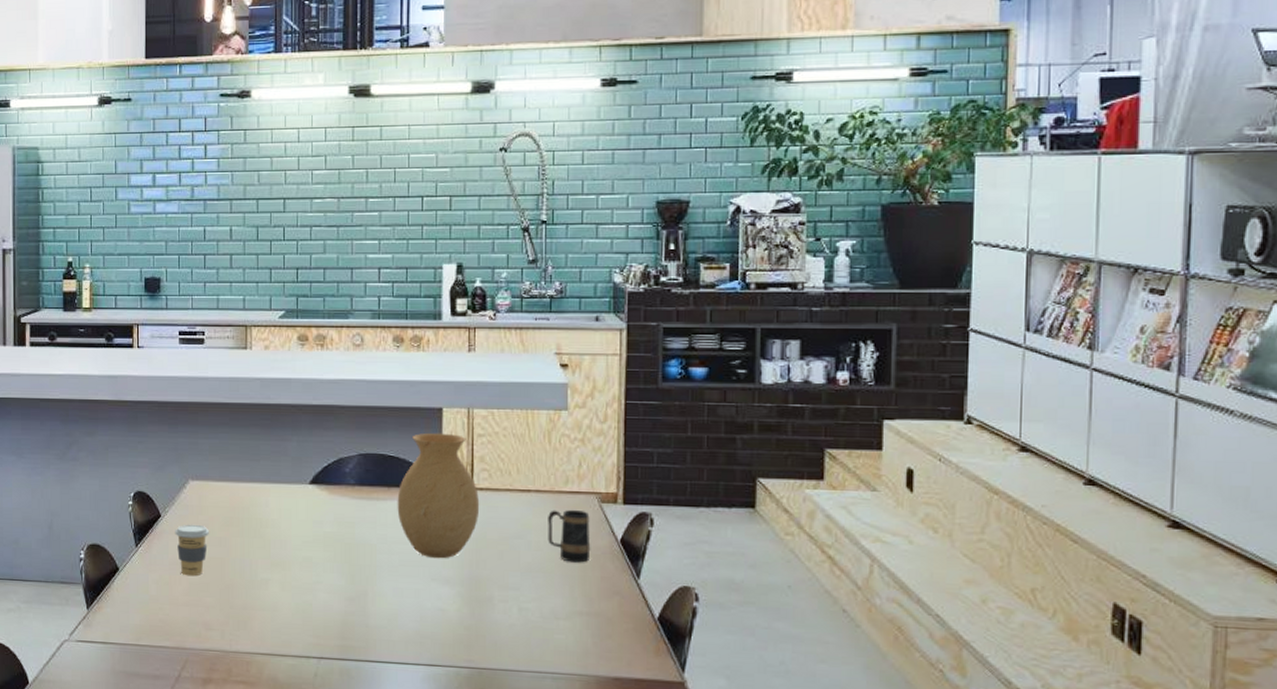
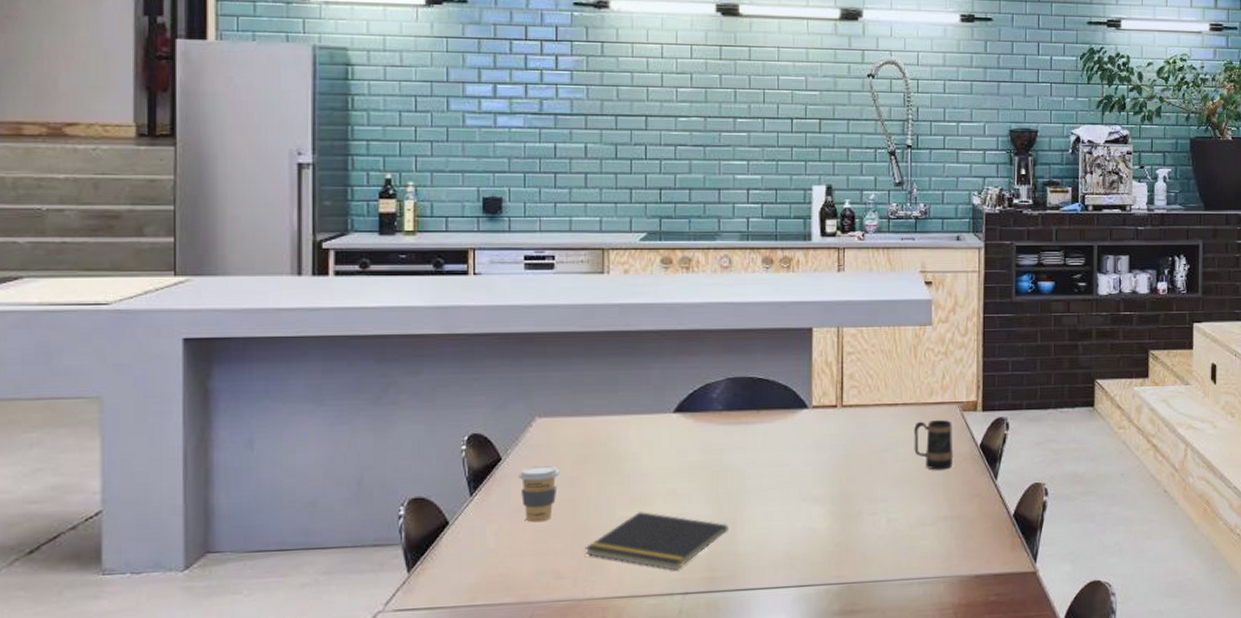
notepad: none [231,575,360,635] -> present [585,510,728,570]
vase: present [397,432,480,559] -> none [767,352,850,479]

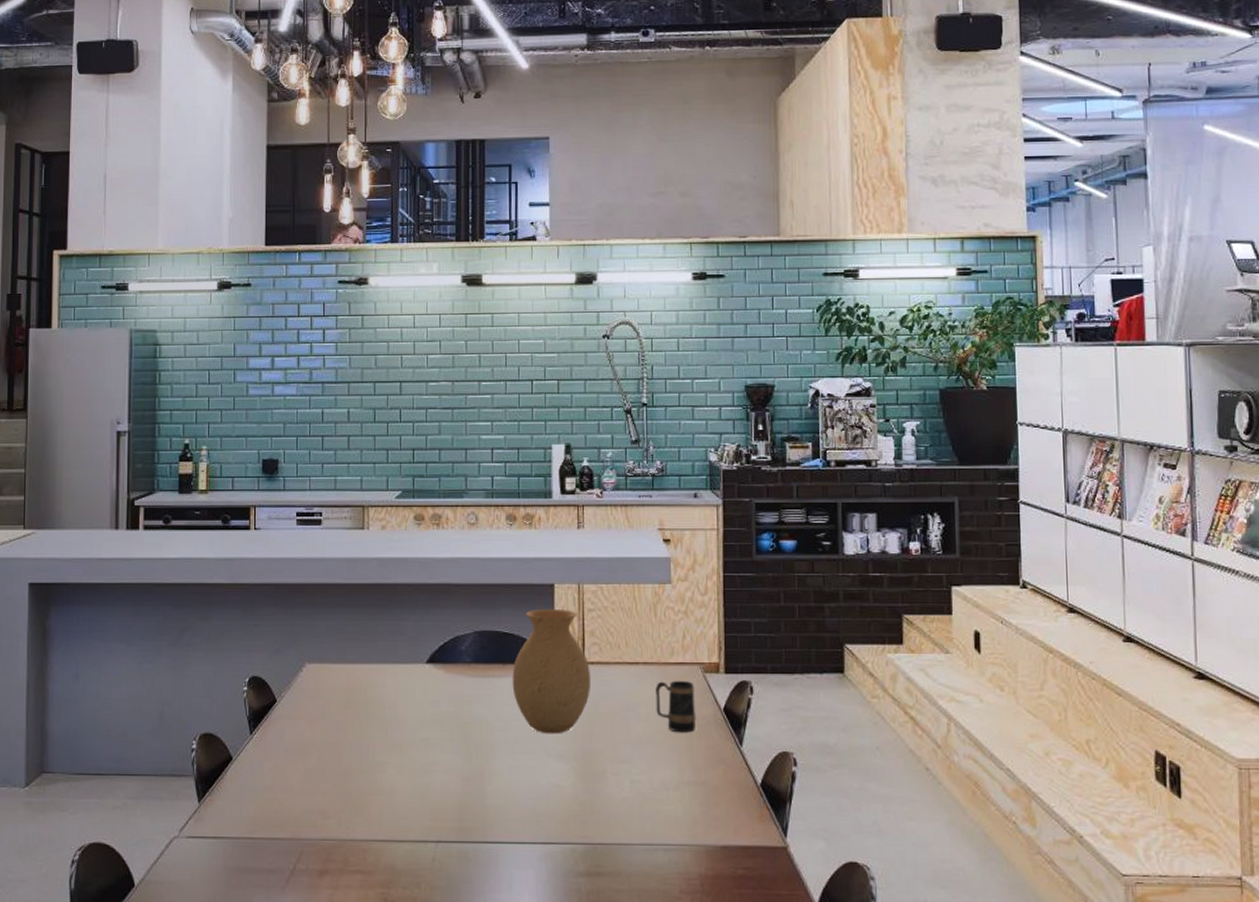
coffee cup: present [518,465,559,523] -> none [291,708,326,763]
notepad: present [585,510,728,570] -> none [348,757,477,818]
vase: none [767,352,850,479] -> present [512,608,592,734]

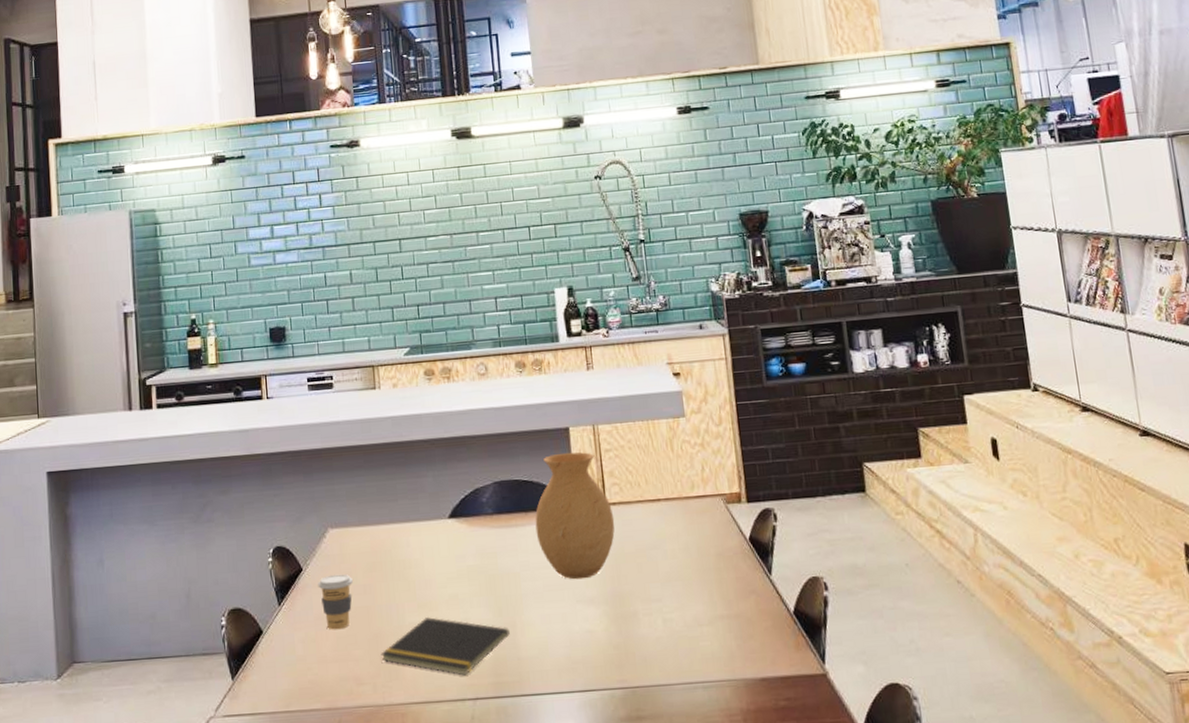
coffee cup: none [291,708,326,763] -> present [318,574,353,630]
notepad: none [348,757,477,818] -> present [380,616,510,676]
mug: present [656,680,696,733] -> none [679,513,723,567]

